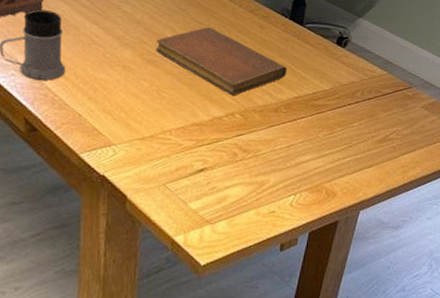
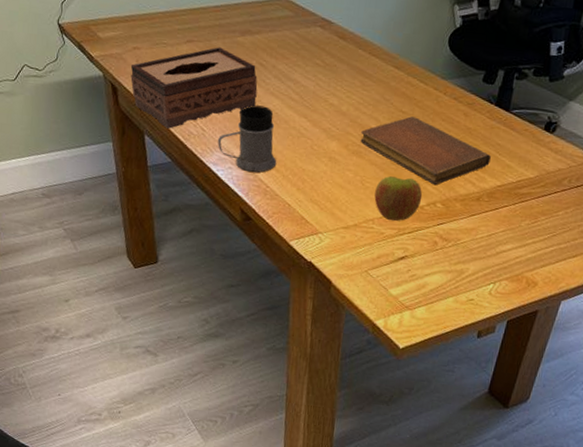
apple: none [171,86,221,132] -> present [374,176,423,221]

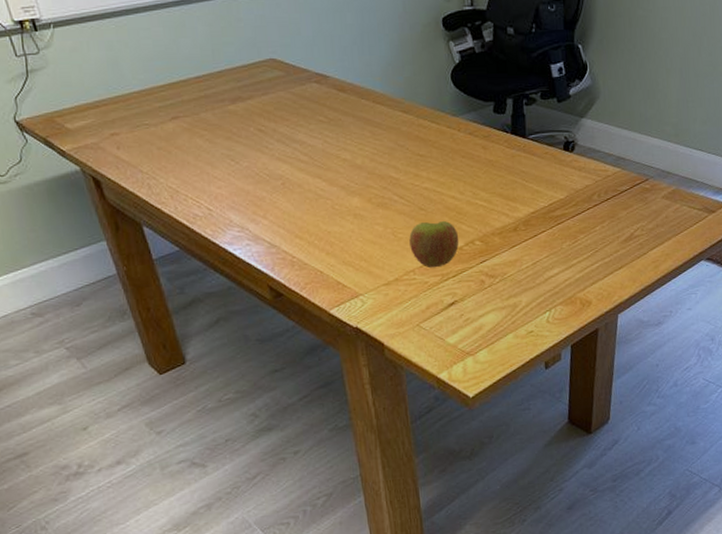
tissue box: present [130,47,258,129] -> none [111,119,263,215]
mug: present [218,105,277,173] -> none [228,173,299,246]
notebook: present [360,116,491,185] -> none [382,158,519,223]

